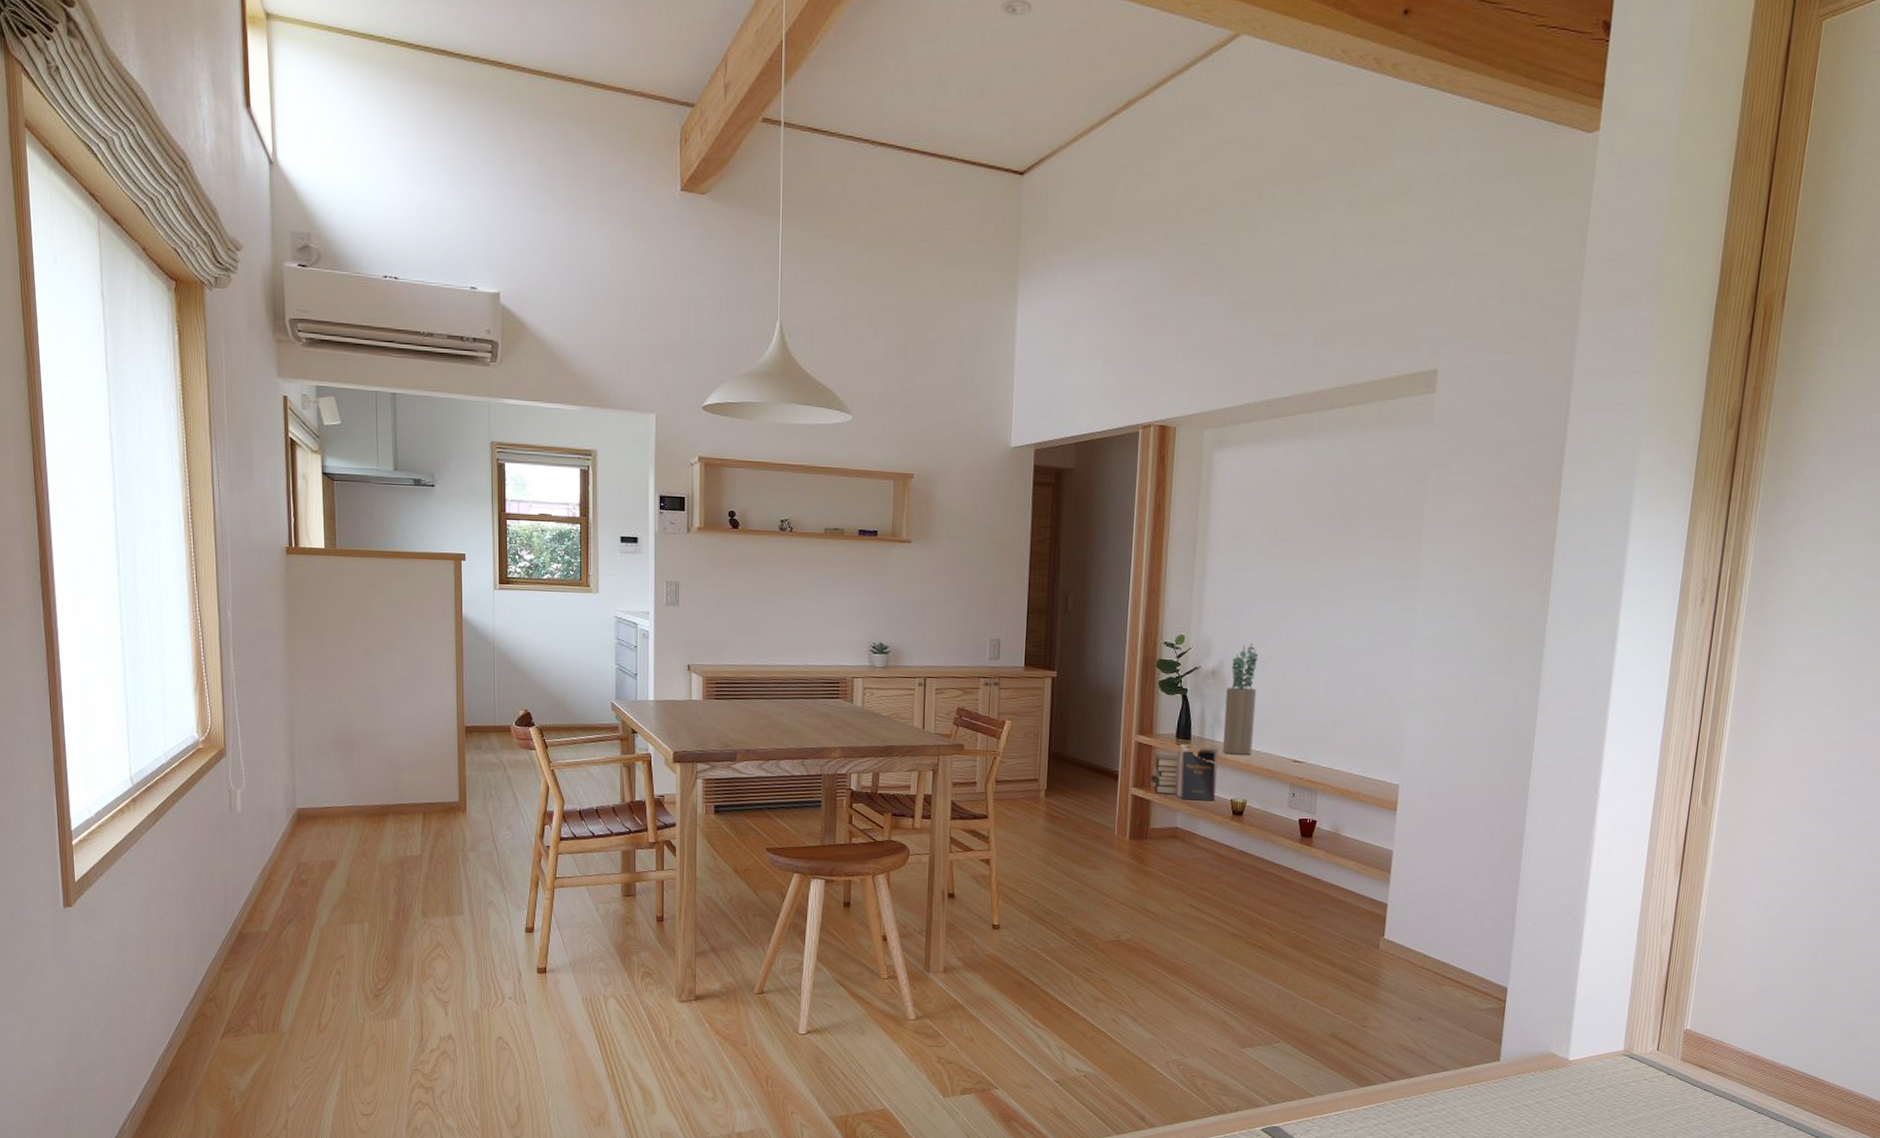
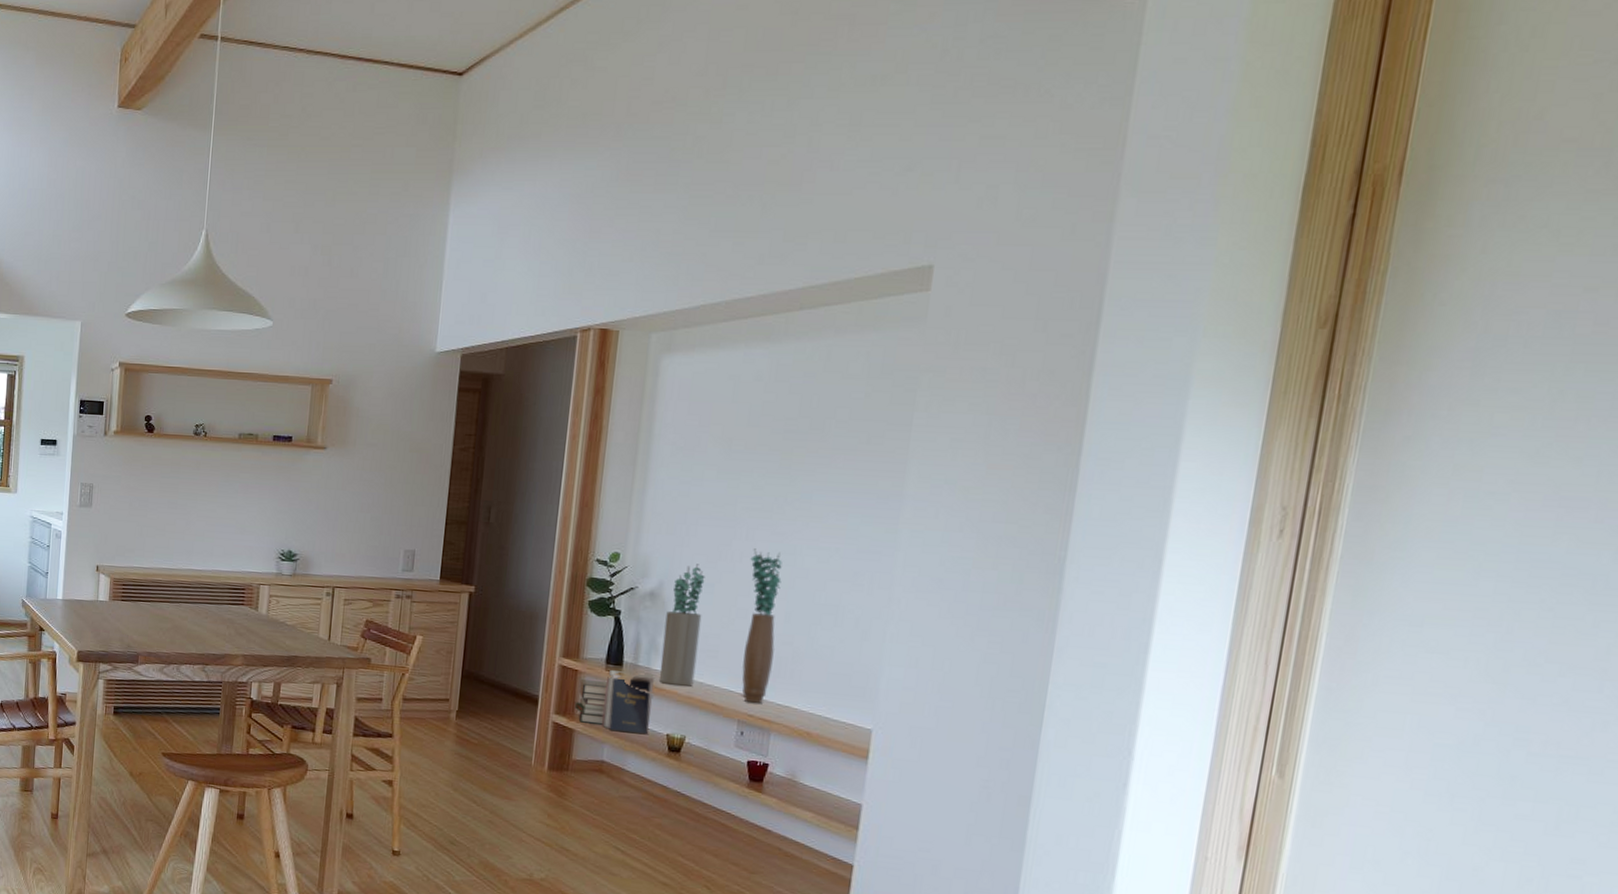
vase: none [1292,628,1322,767] -> present [741,548,782,703]

